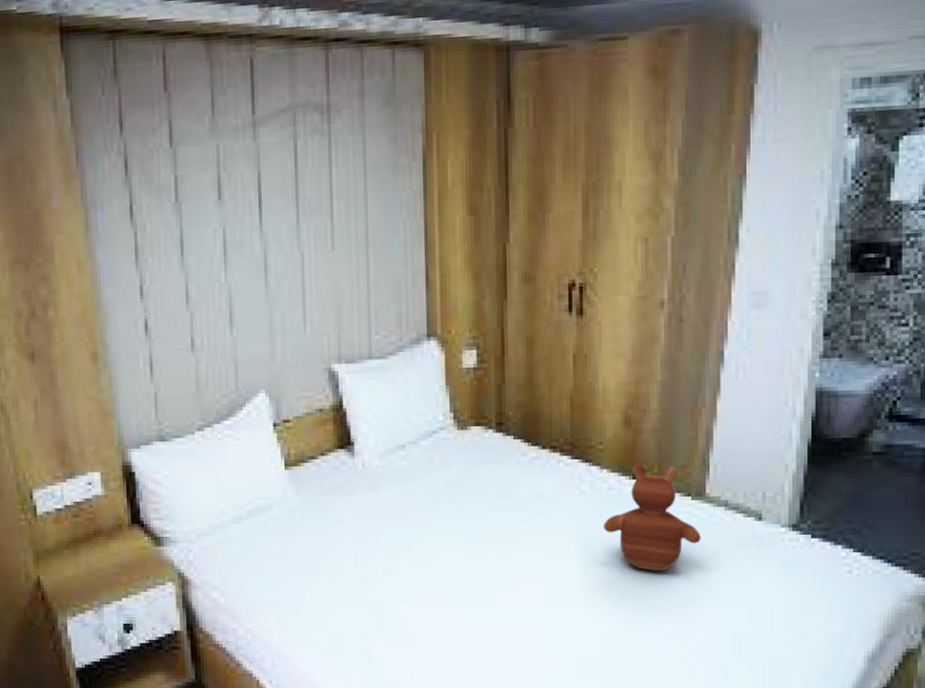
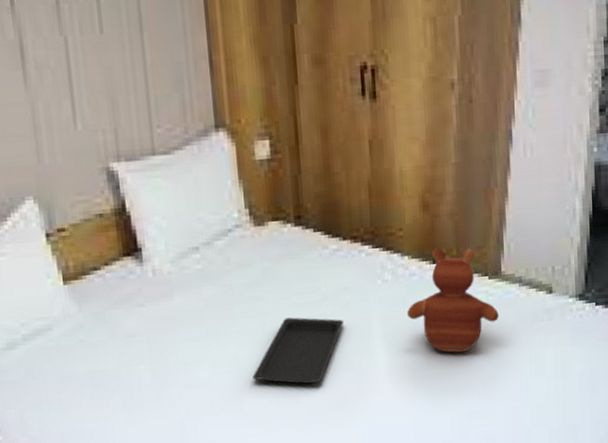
serving tray: none [447,519,539,585] -> present [252,317,344,385]

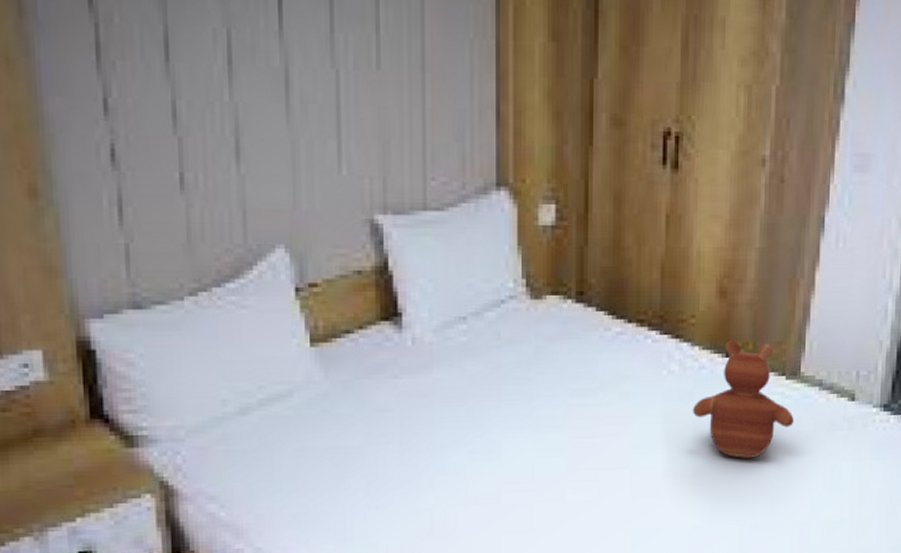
serving tray: present [252,317,344,385] -> none [514,404,622,481]

